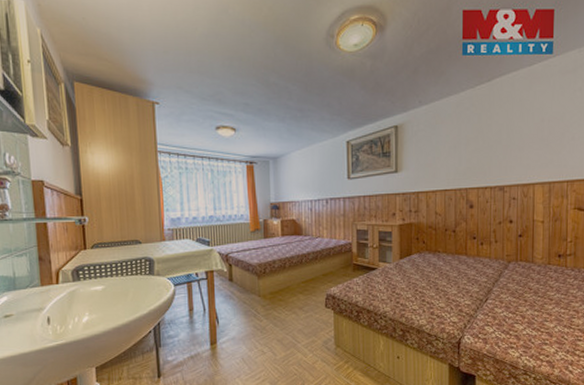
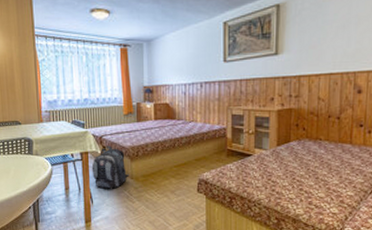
backpack: none [217,263,257,309] -> present [91,145,129,190]

